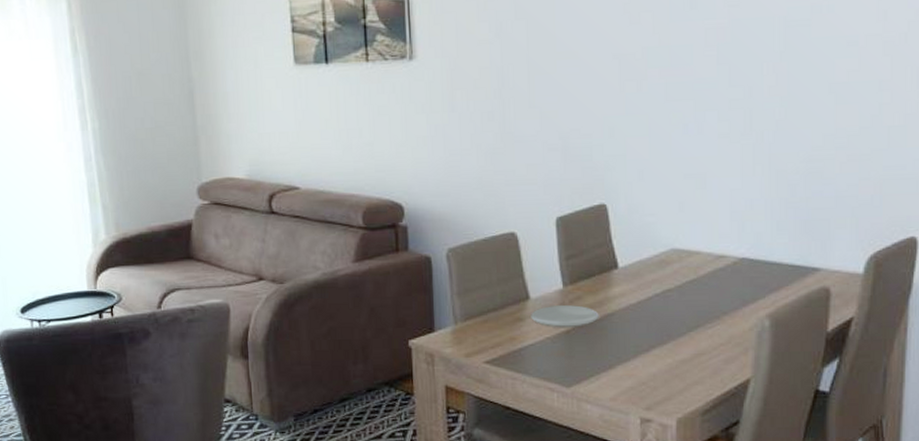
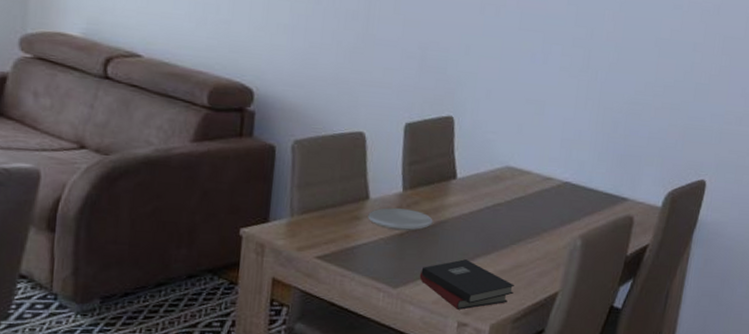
hardback book: none [592,352,698,405] -> present [419,259,514,310]

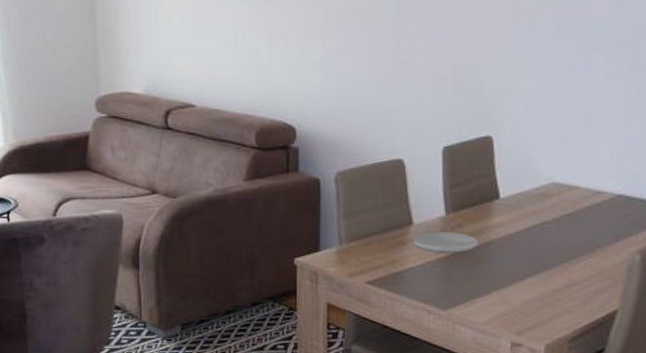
hardback book: present [419,259,514,310] -> none [468,279,568,330]

